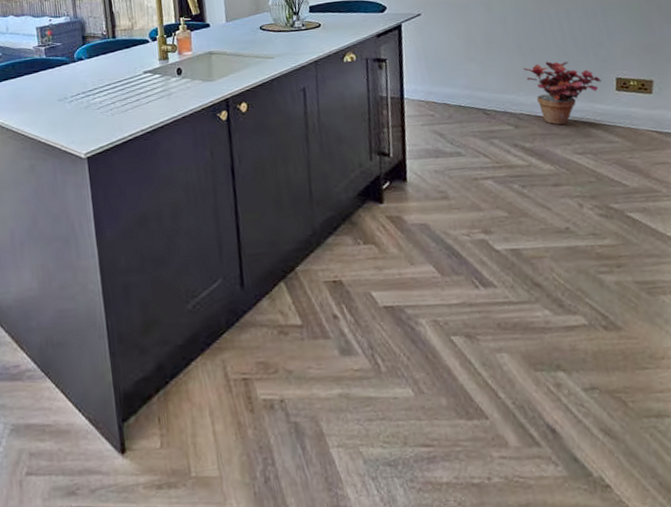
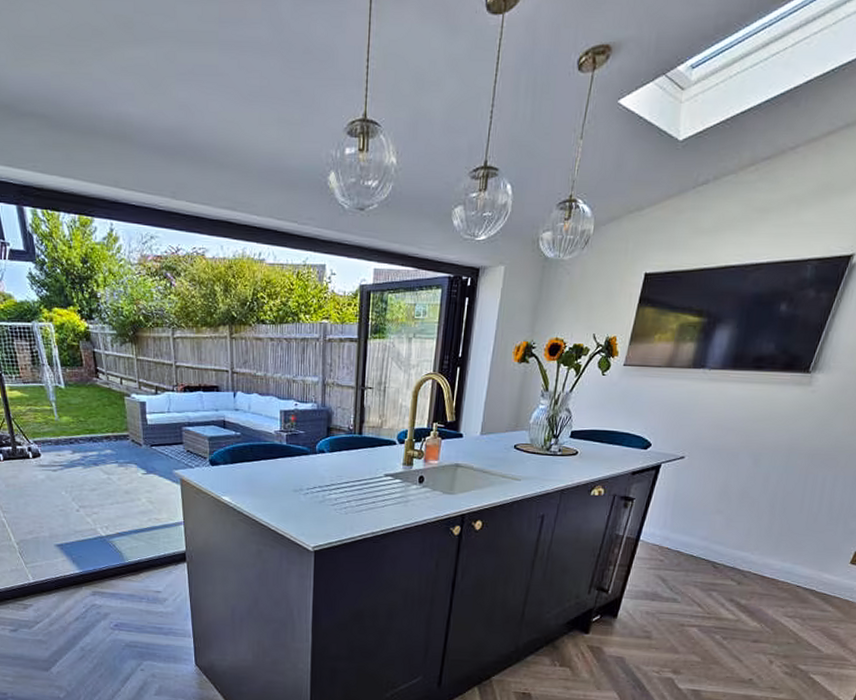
potted plant: present [523,61,602,125] -> none [767,525,840,588]

